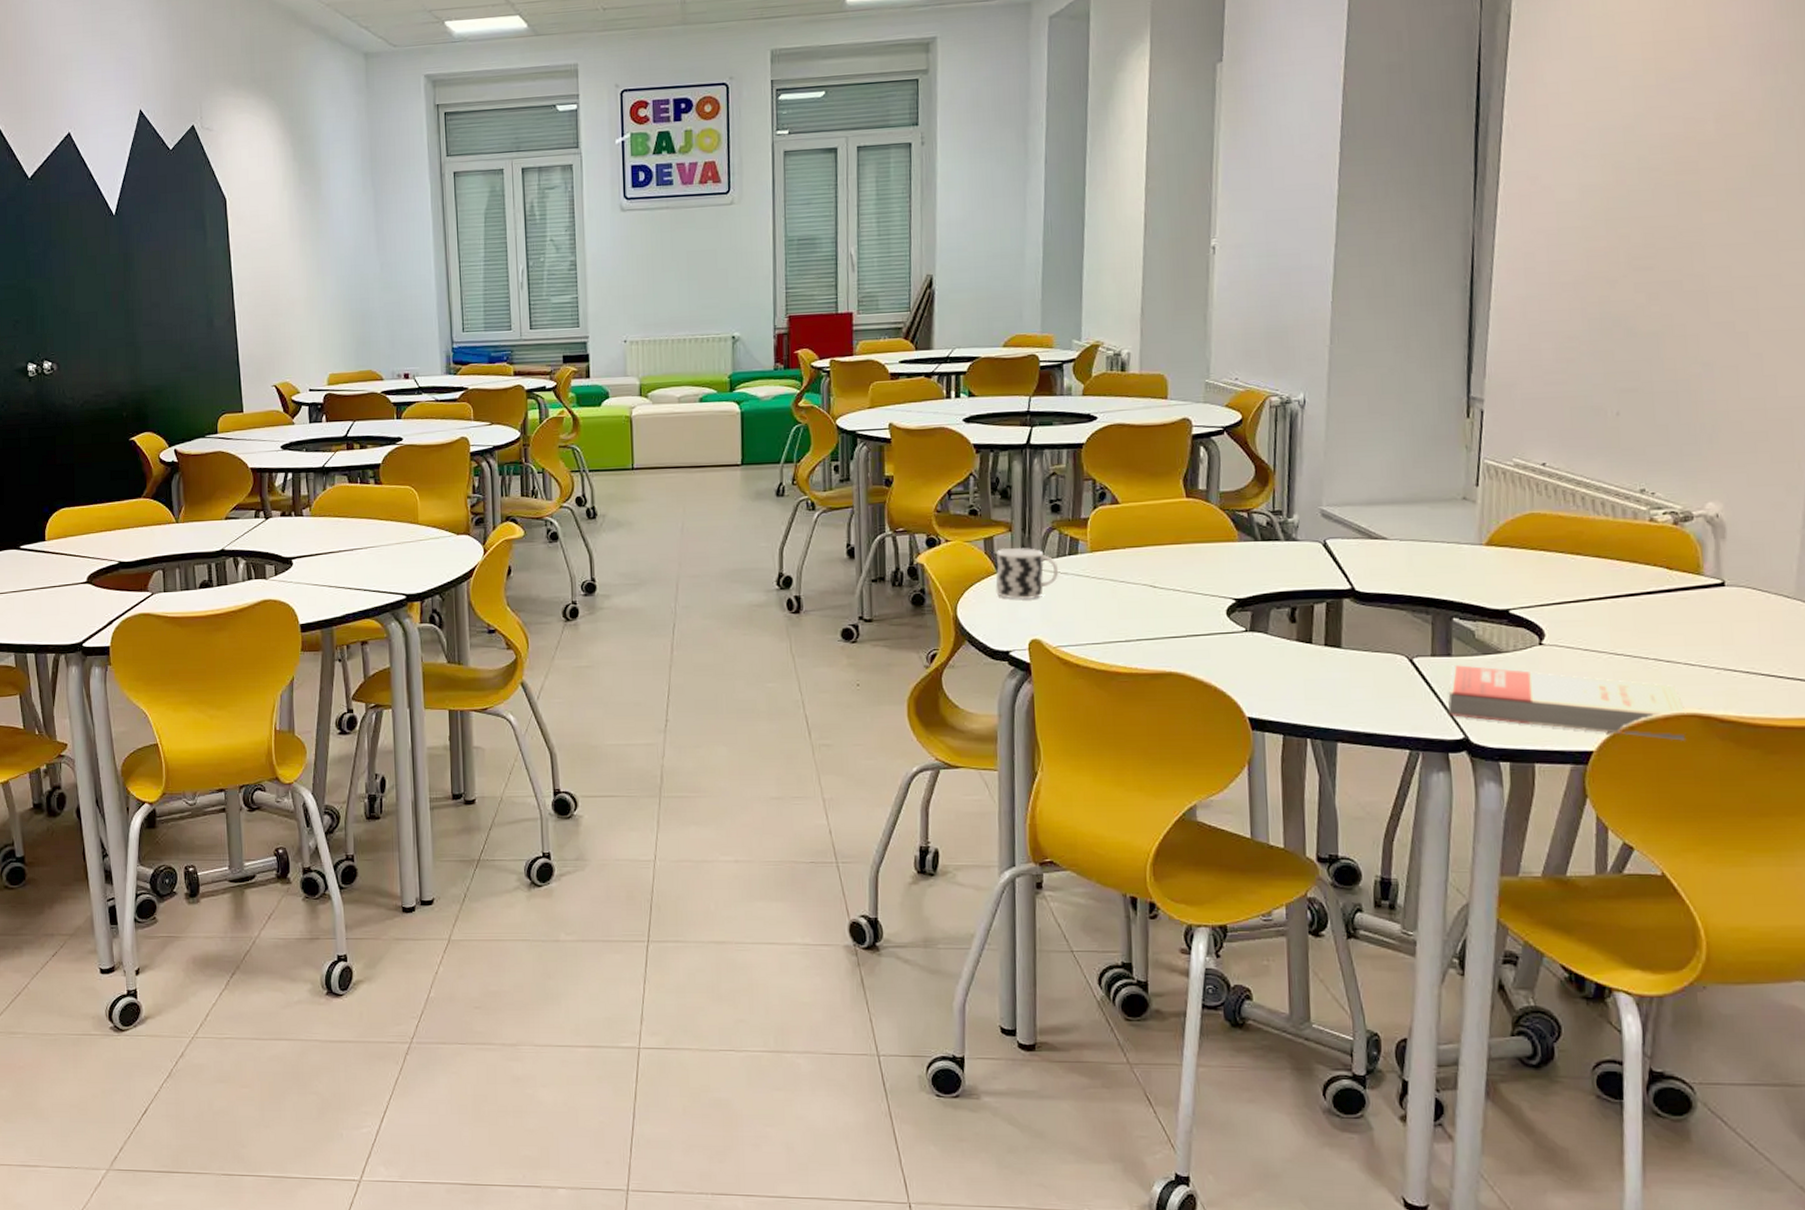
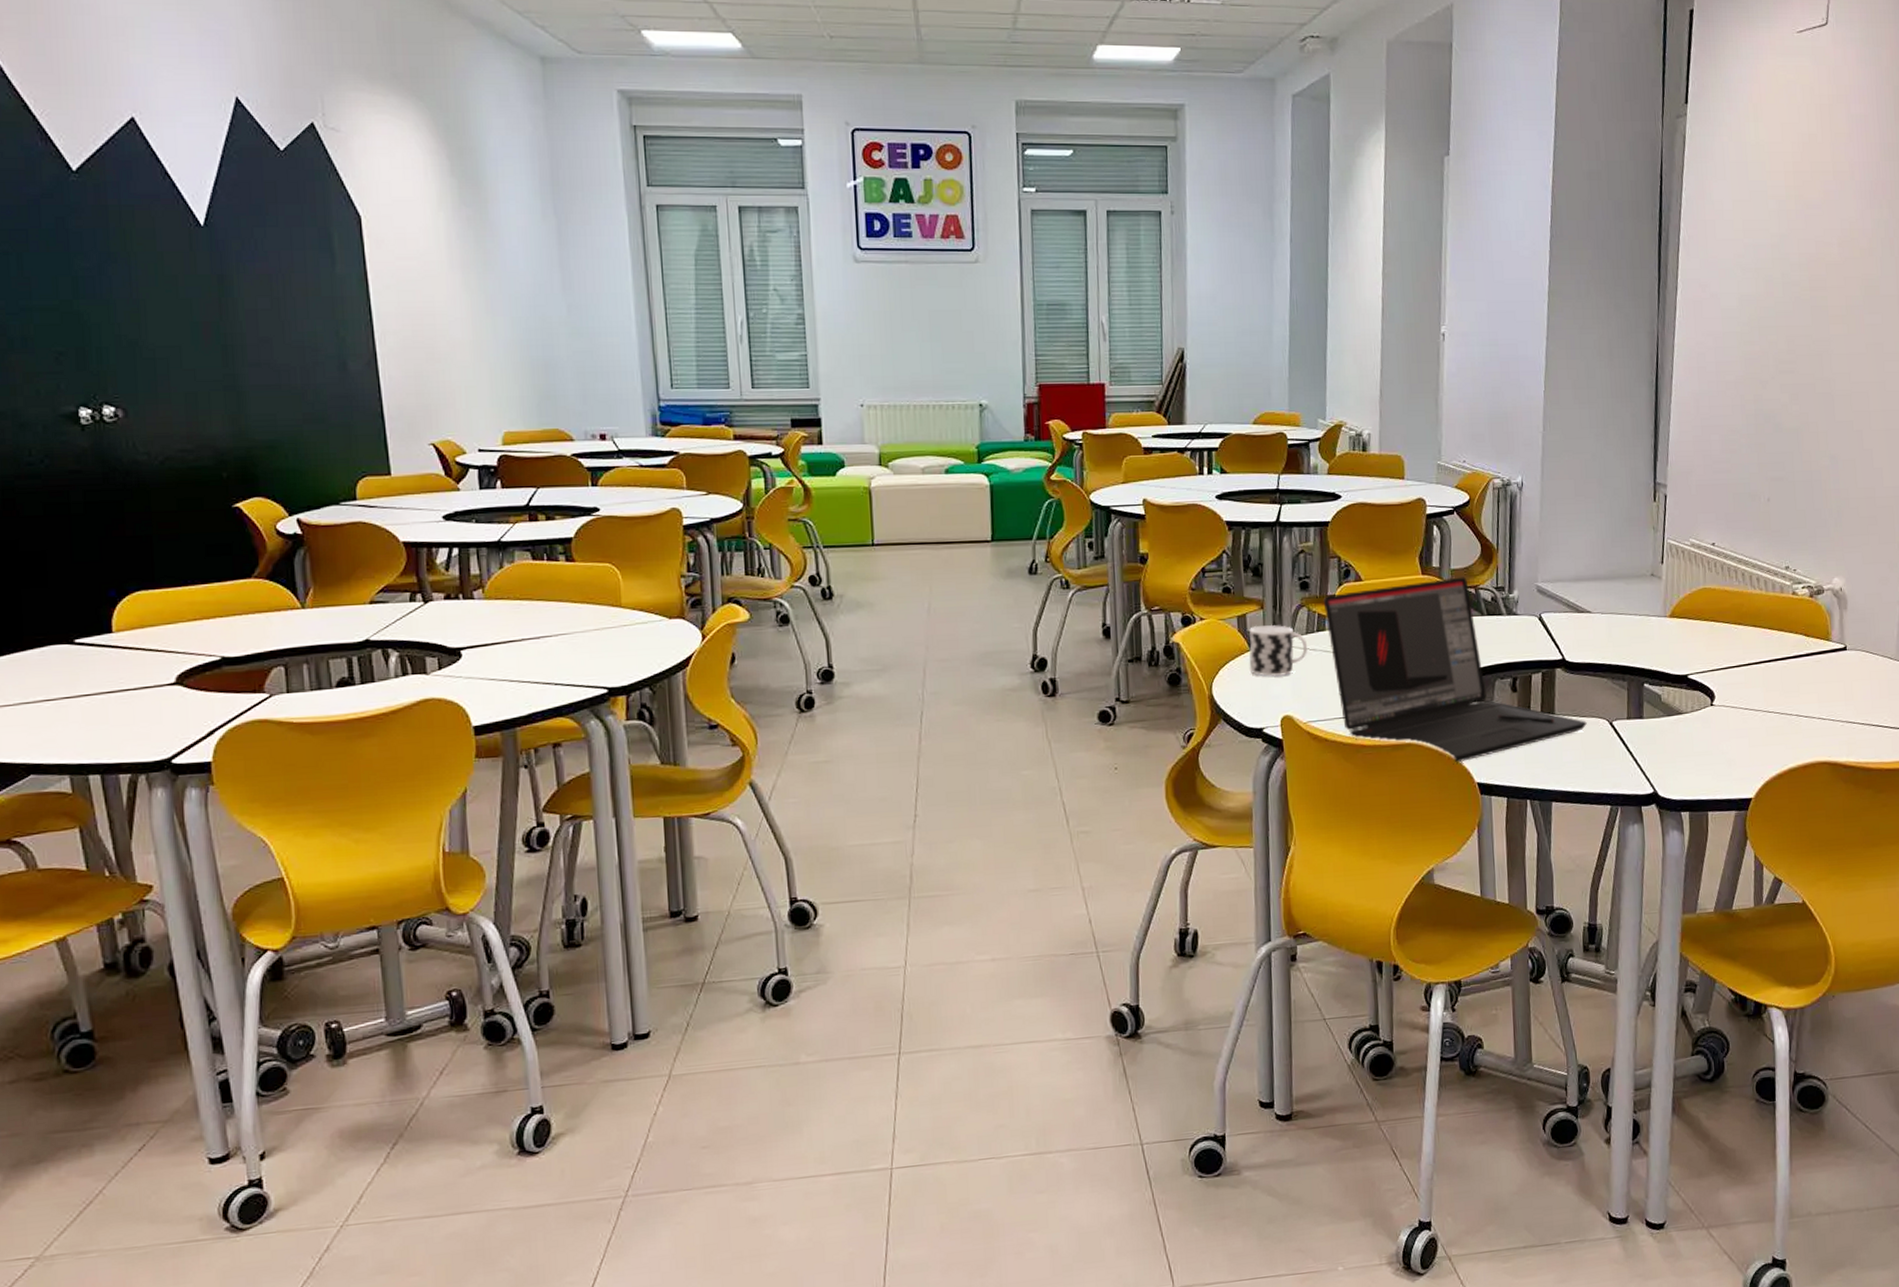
laptop: none [1076,500,1381,696] -> present [1323,576,1587,763]
book: present [1447,665,1686,741] -> none [1640,726,1820,786]

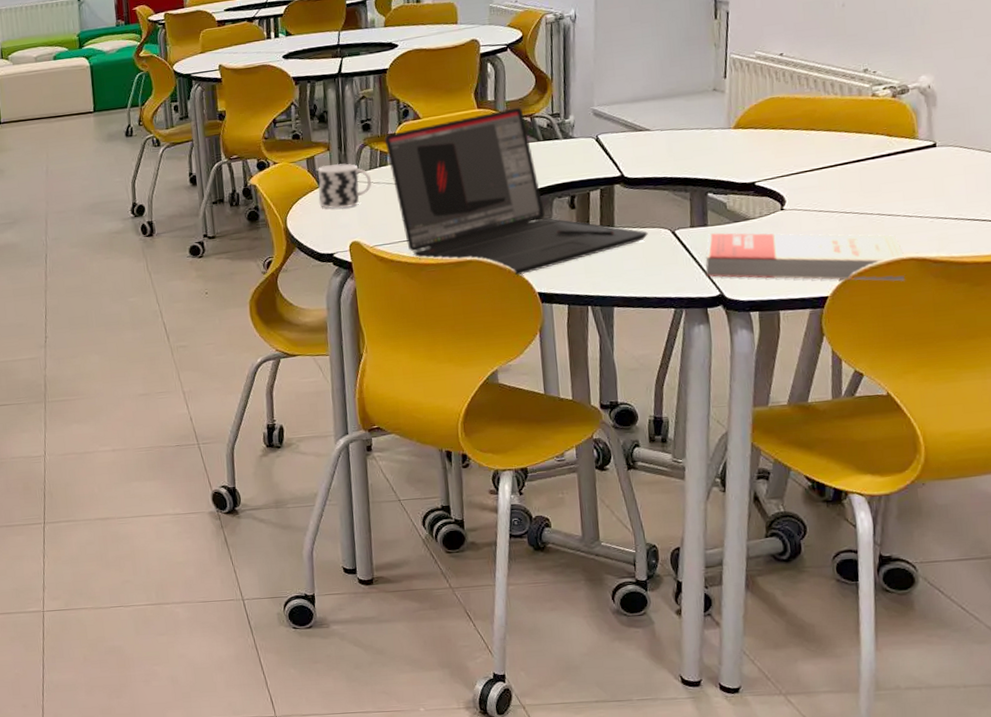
book: none [1640,726,1820,786] -> present [705,233,905,282]

